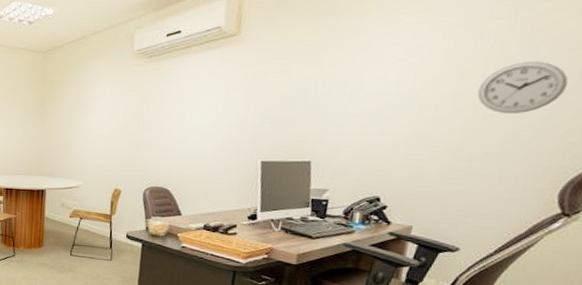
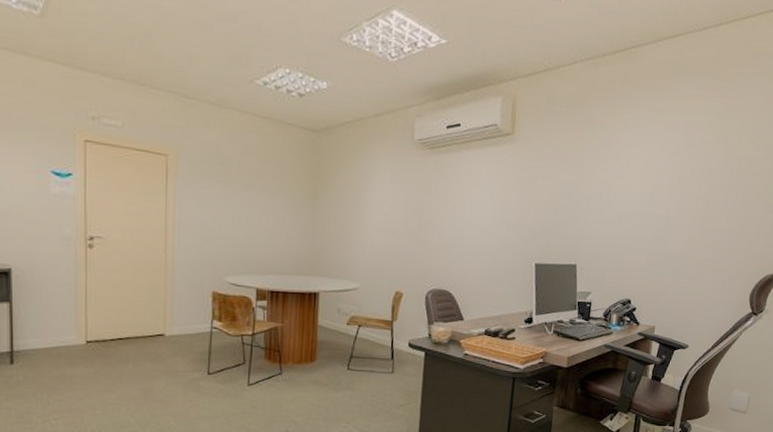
wall clock: present [477,61,569,114] -> none [695,182,752,227]

